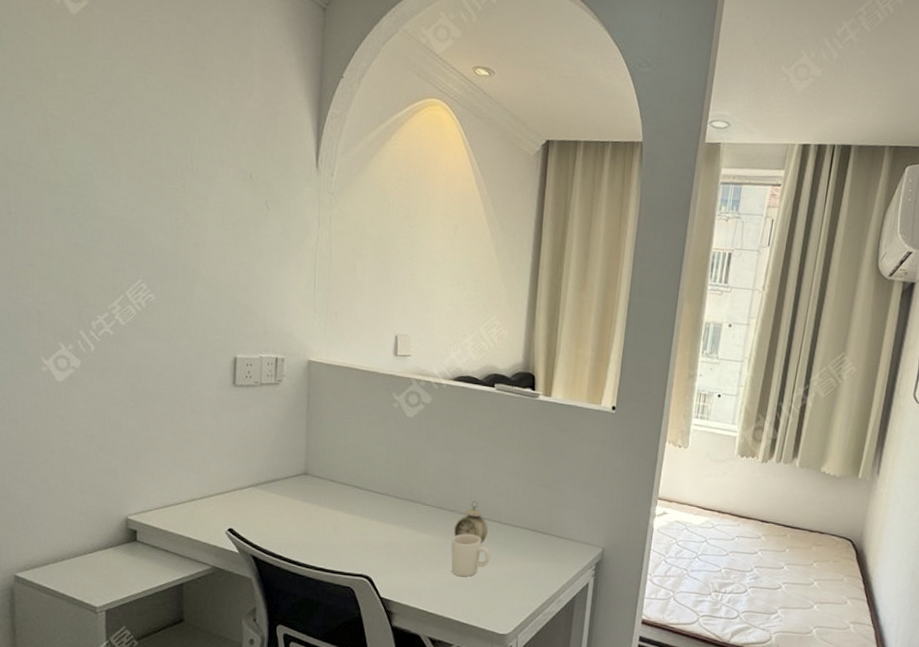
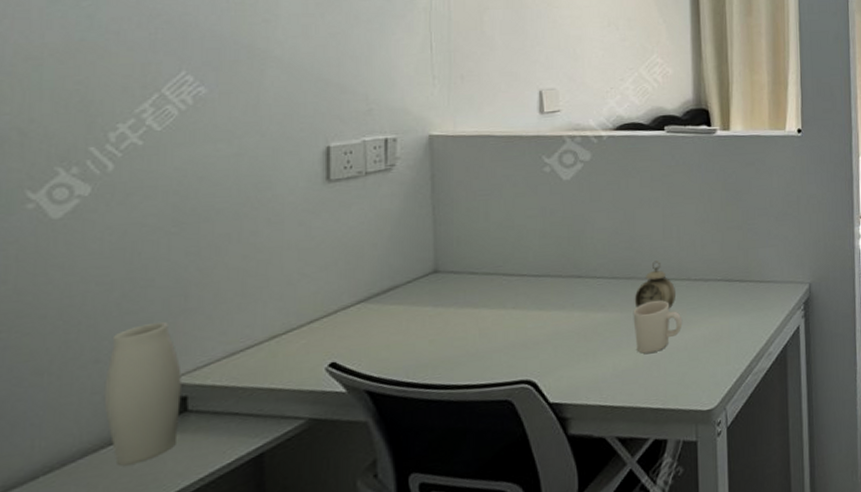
vase: none [87,471,134,570] -> present [104,321,182,466]

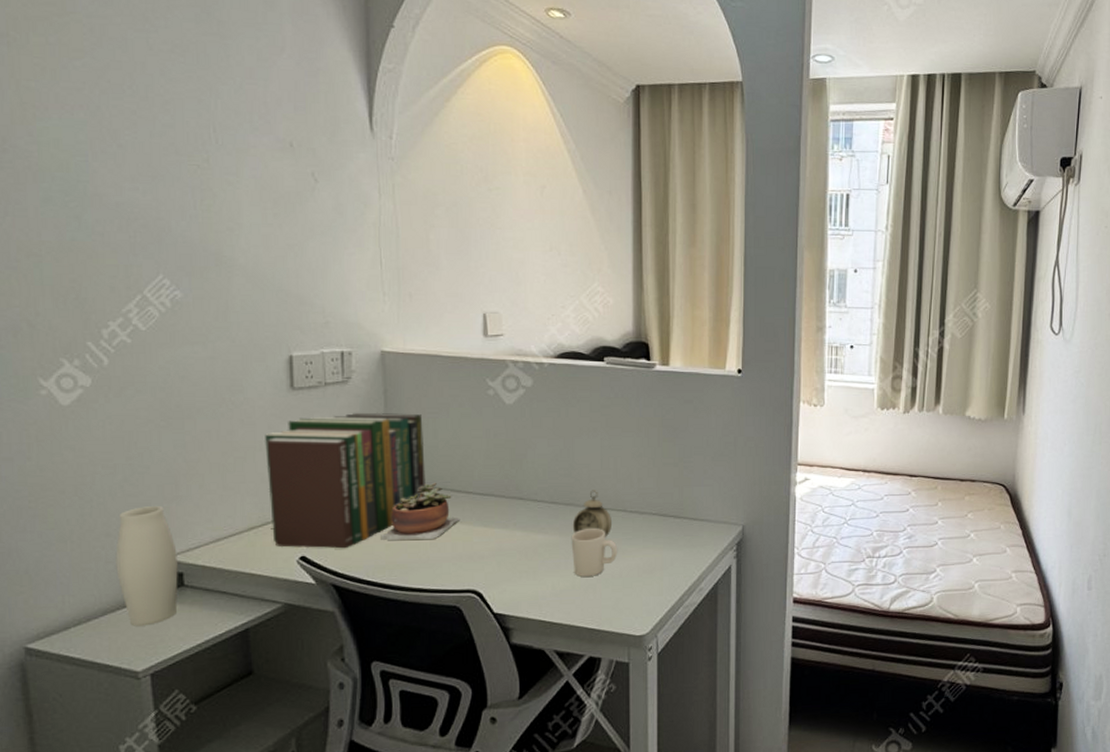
books: none [294,197,475,355] -> present [265,412,426,548]
succulent plant: none [424,267,513,336] -> present [381,482,461,541]

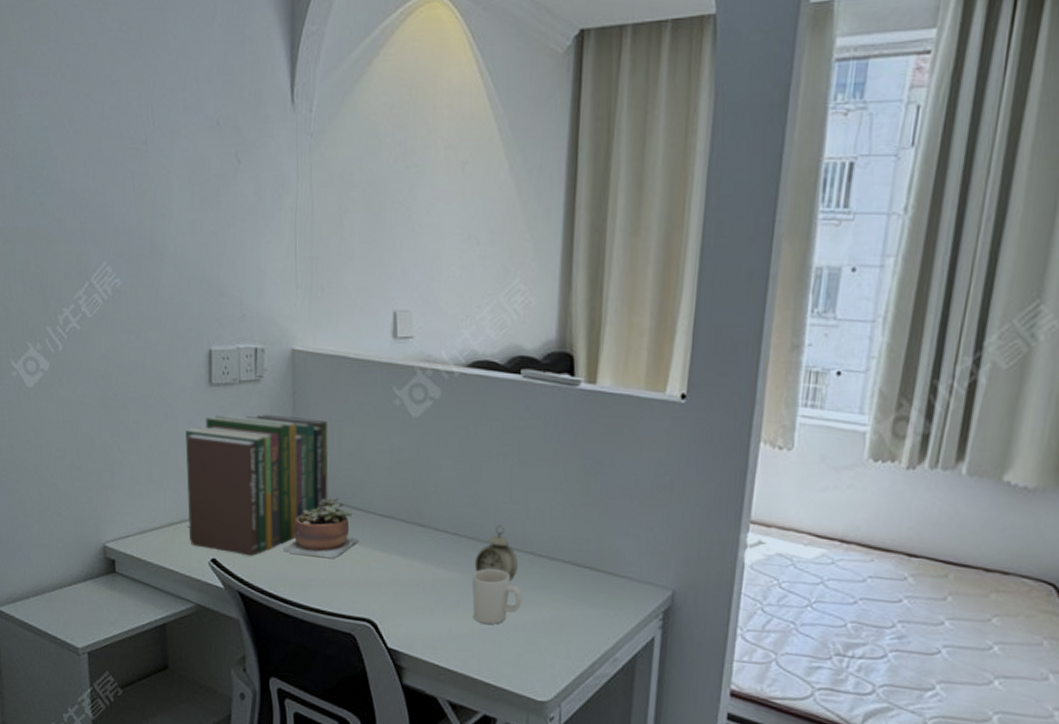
vase: present [115,505,178,626] -> none [64,491,111,606]

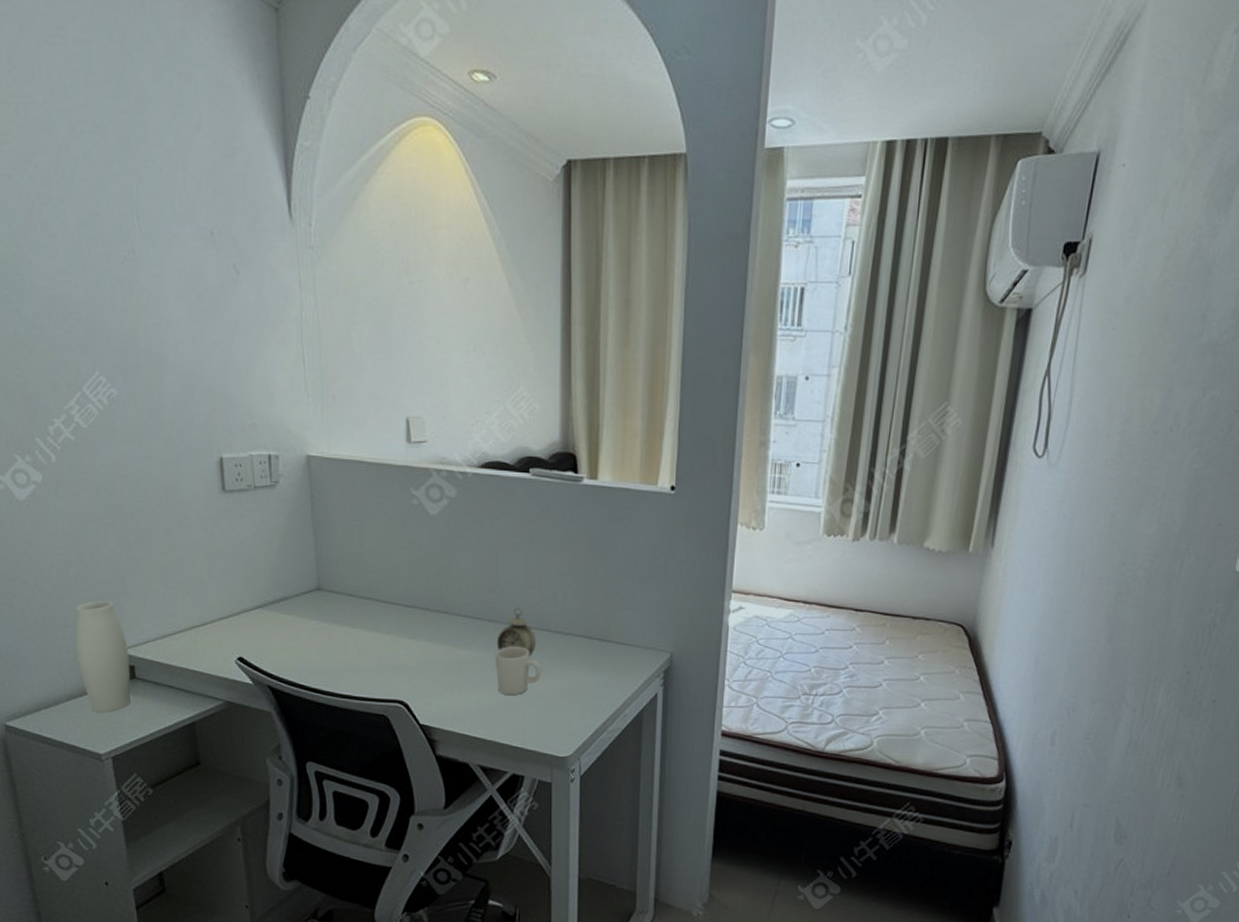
vase: none [64,491,111,606] -> present [74,600,131,713]
books: present [185,413,328,555] -> none [201,517,353,651]
succulent plant: present [283,496,360,559] -> none [311,591,387,649]

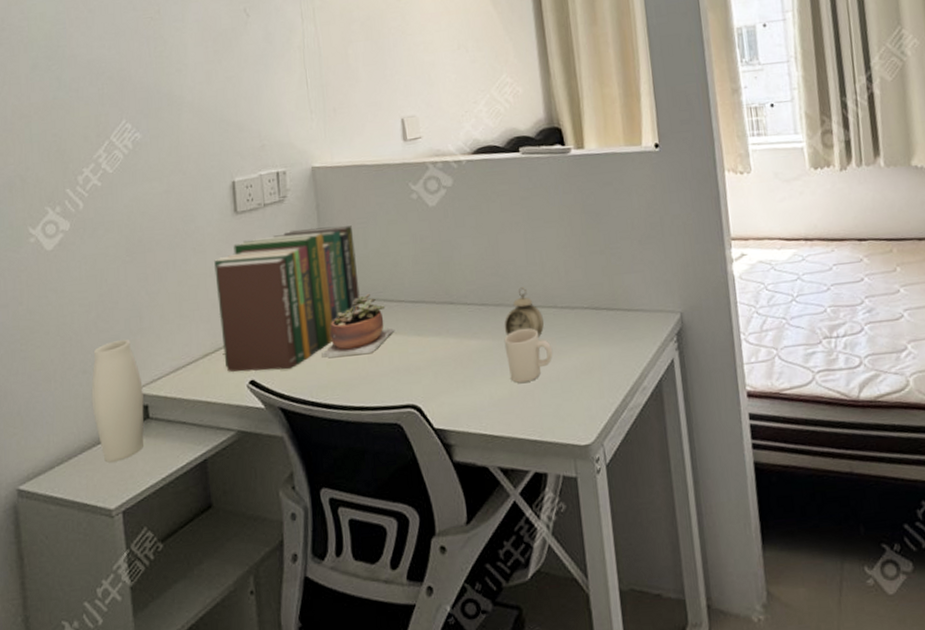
books: none [201,517,353,651] -> present [214,226,360,372]
succulent plant: none [311,591,387,649] -> present [321,293,395,358]

